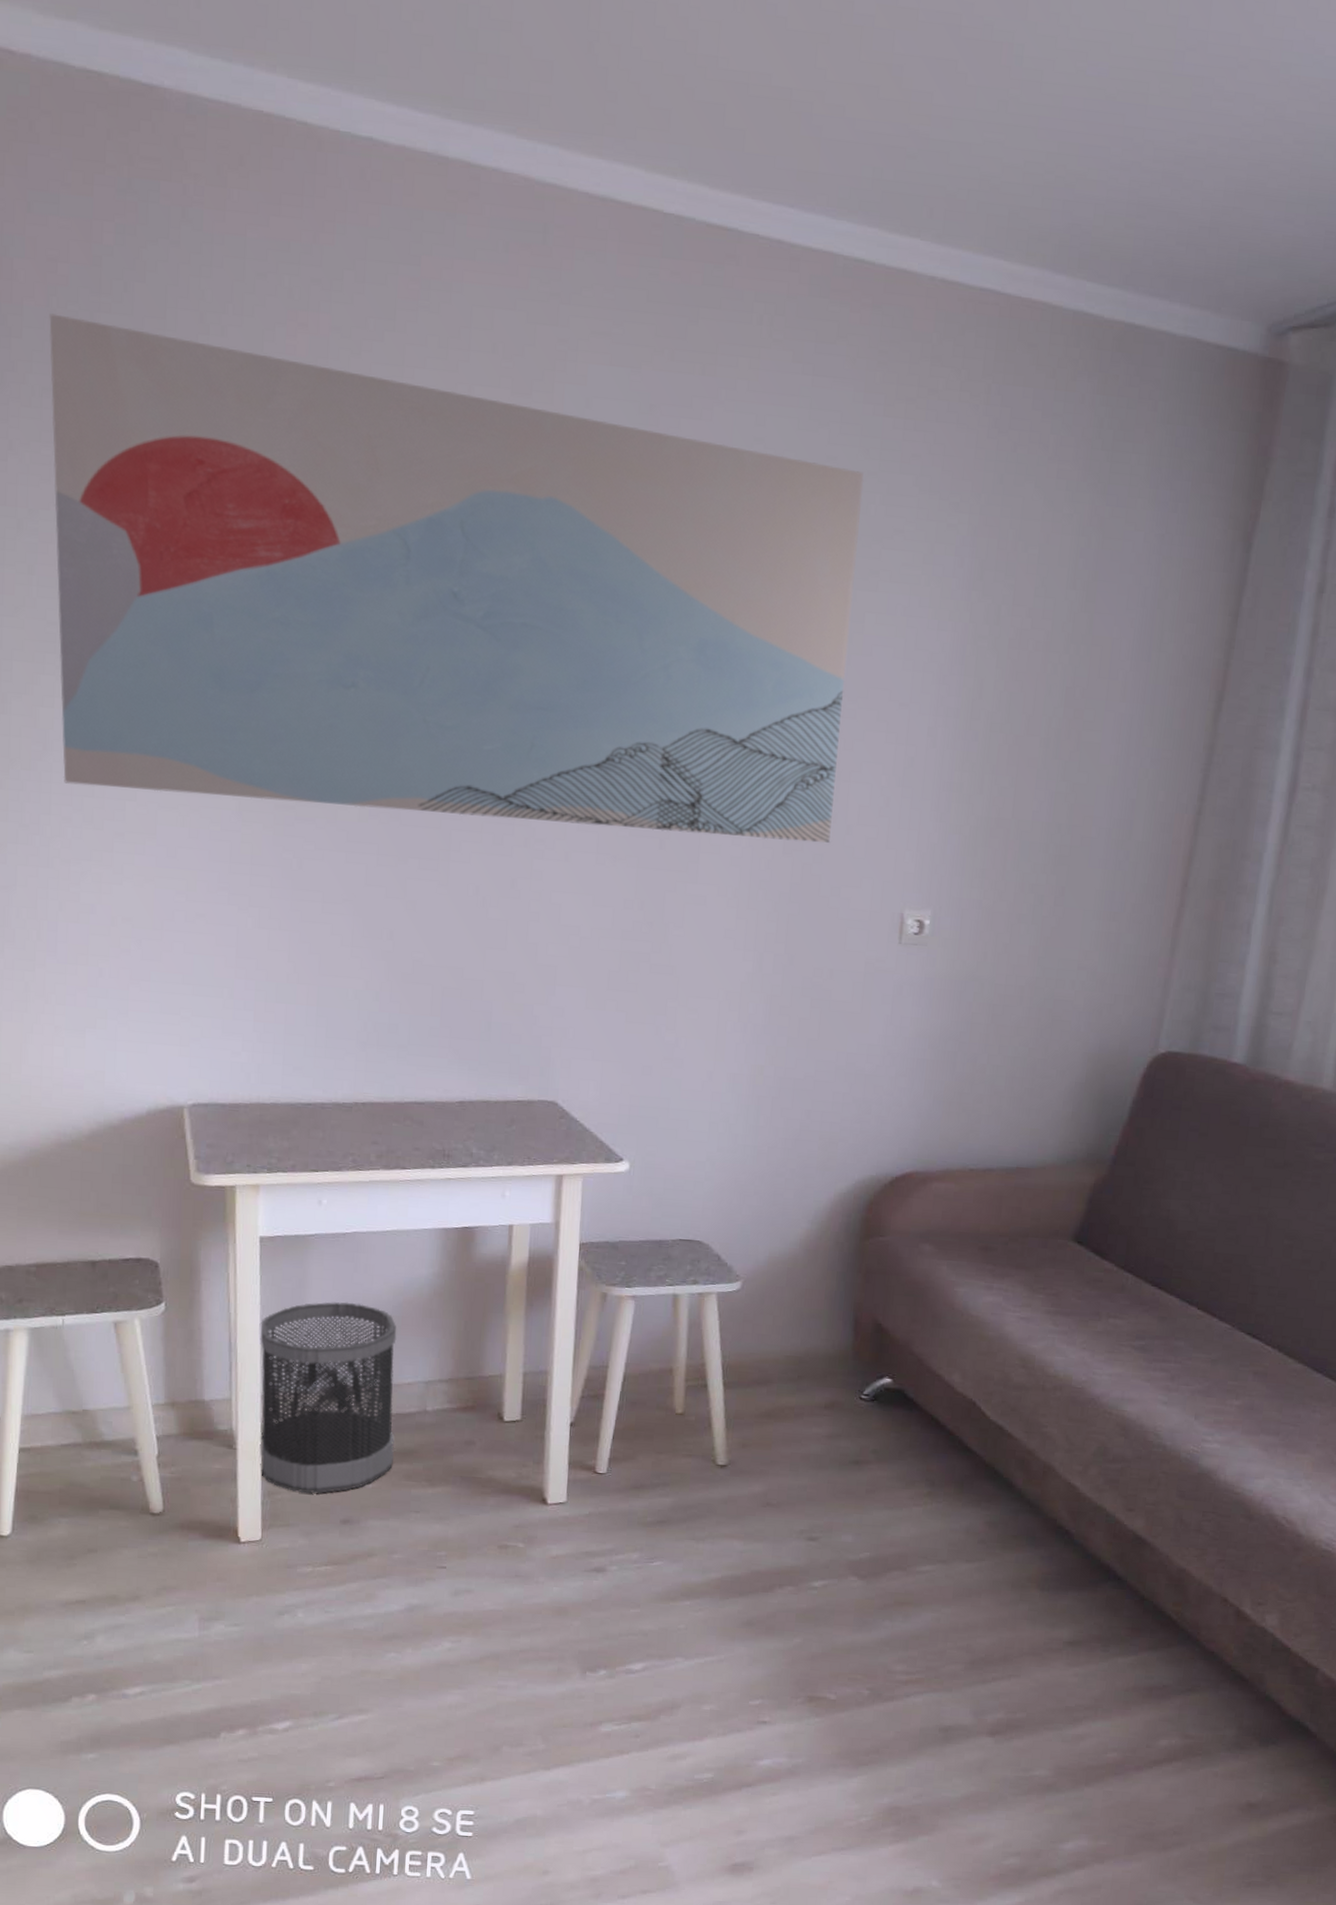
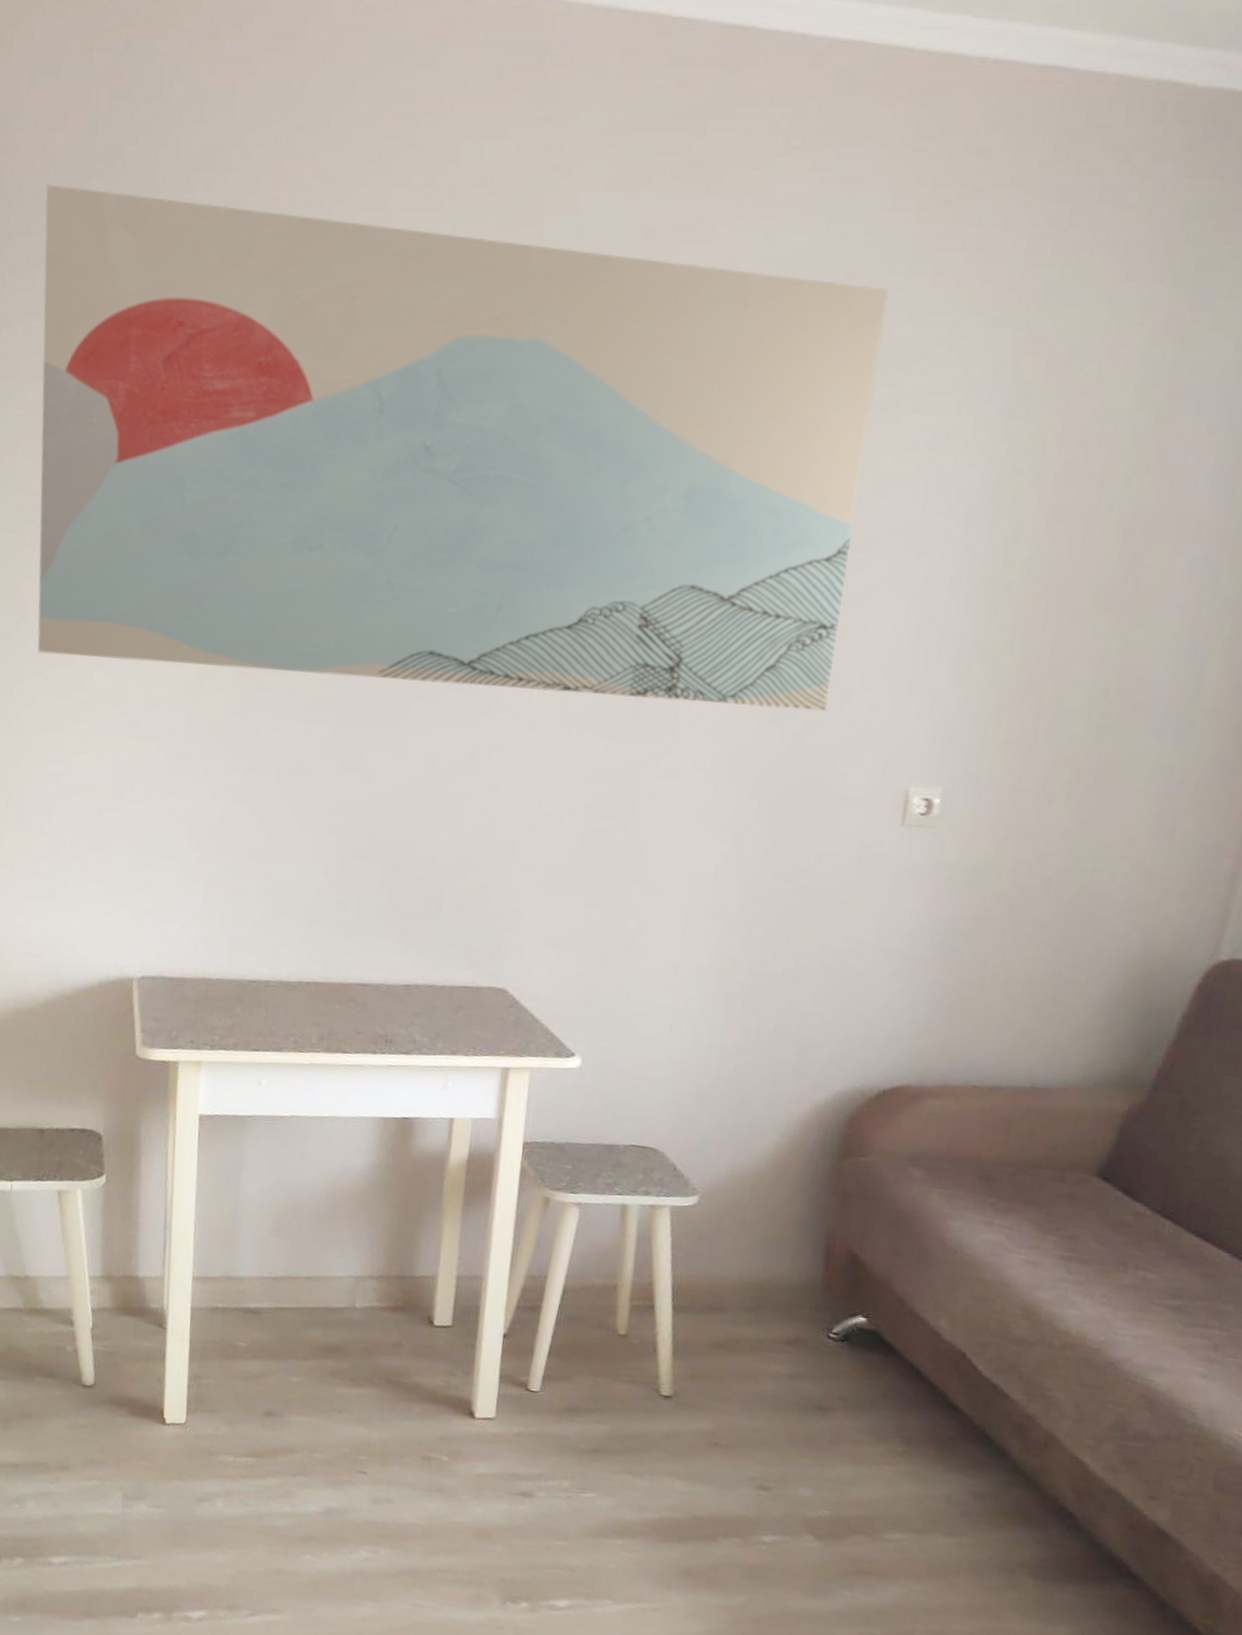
wastebasket: present [259,1302,397,1494] -> none [187,1186,330,1382]

